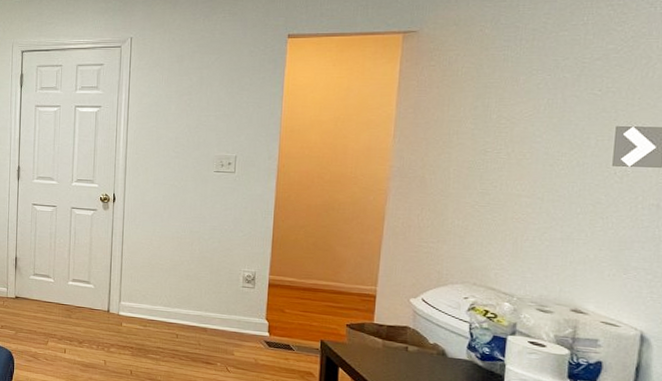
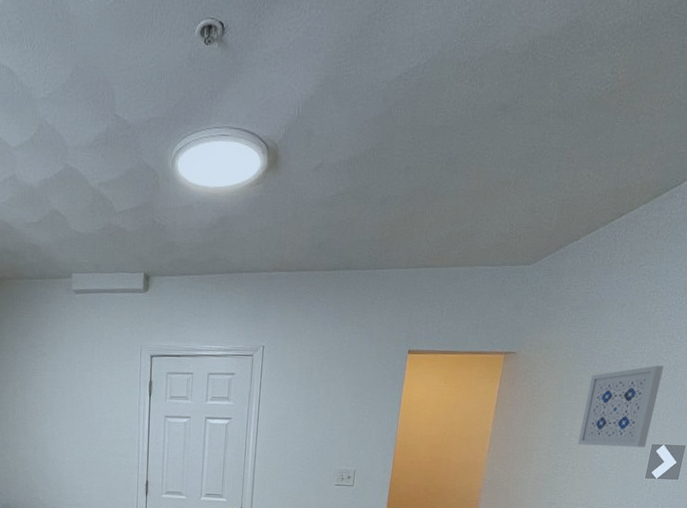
wall art: none [510,37,618,130] -> present [577,365,664,447]

